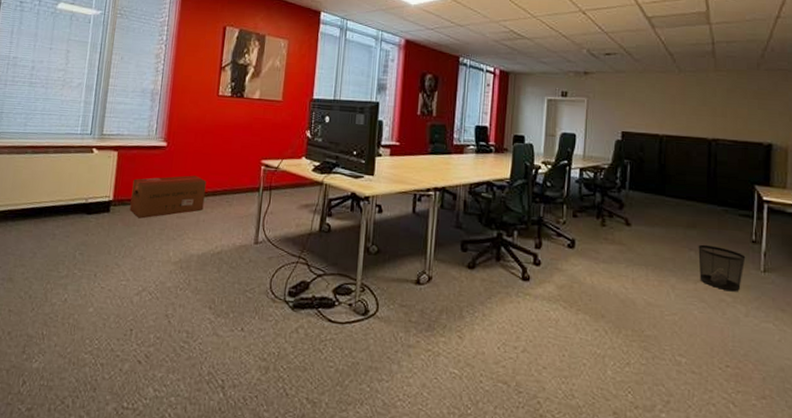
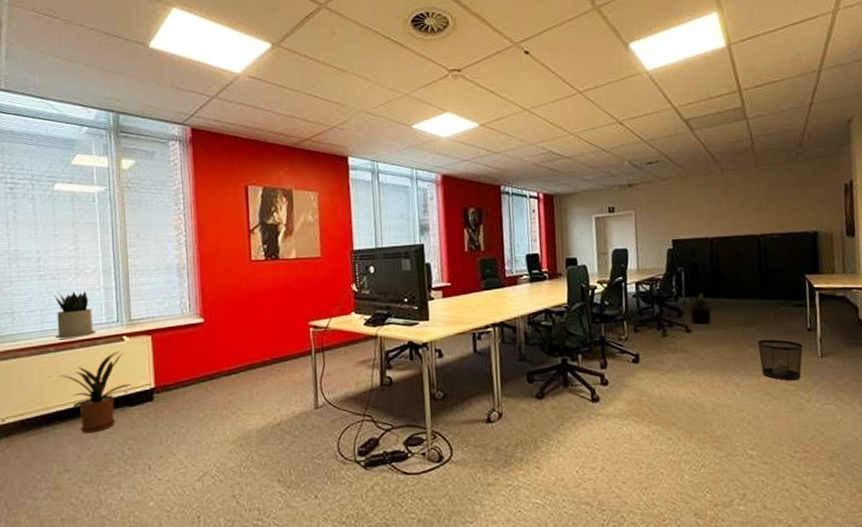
house plant: none [22,161,94,234] -> present [49,351,133,434]
planter: none [33,100,71,144] -> present [54,291,97,339]
box: present [129,175,206,219] -> none [173,348,255,402]
planter: none [632,187,655,221] -> present [689,293,712,325]

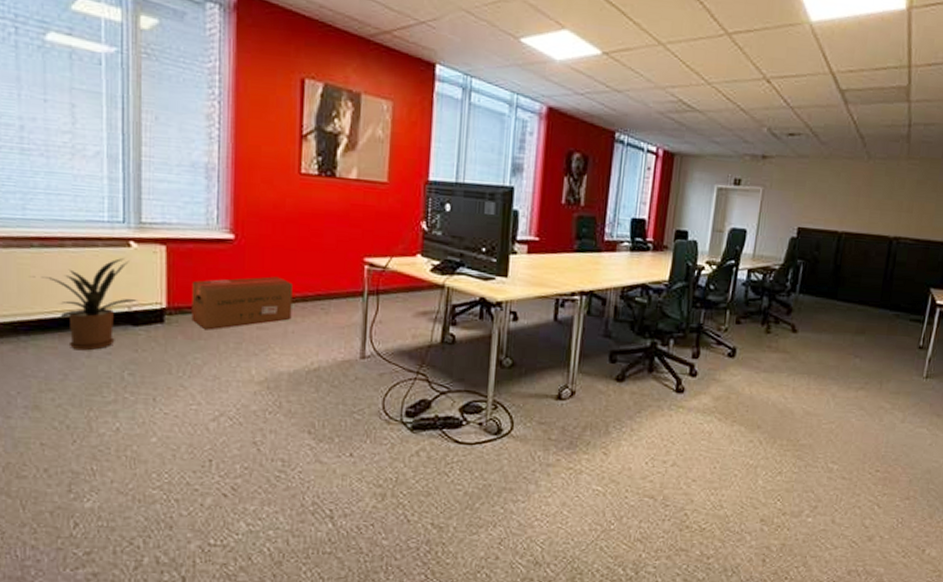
planter: present [54,291,97,339] -> none [39,174,96,235]
box: none [173,348,255,402] -> present [191,276,293,330]
planter: present [689,293,712,325] -> none [799,291,825,327]
waste bin: present [757,339,803,381] -> none [861,351,911,399]

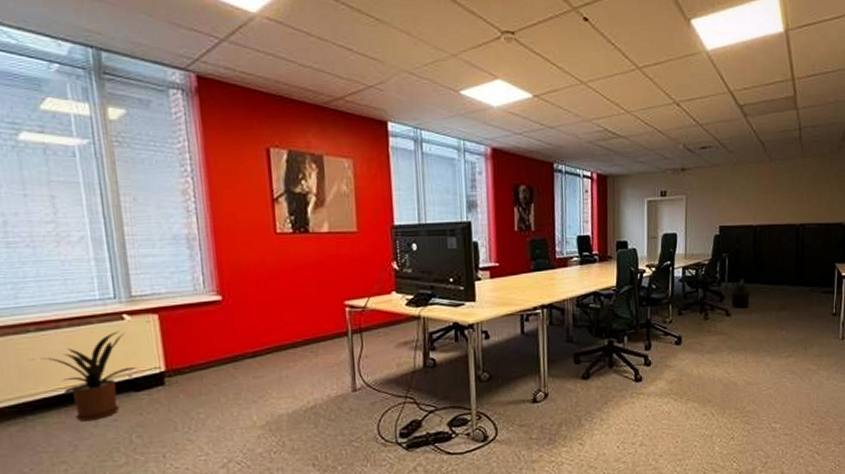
box: present [191,276,293,330] -> none [187,328,284,386]
planter: none [799,291,825,327] -> present [731,279,751,309]

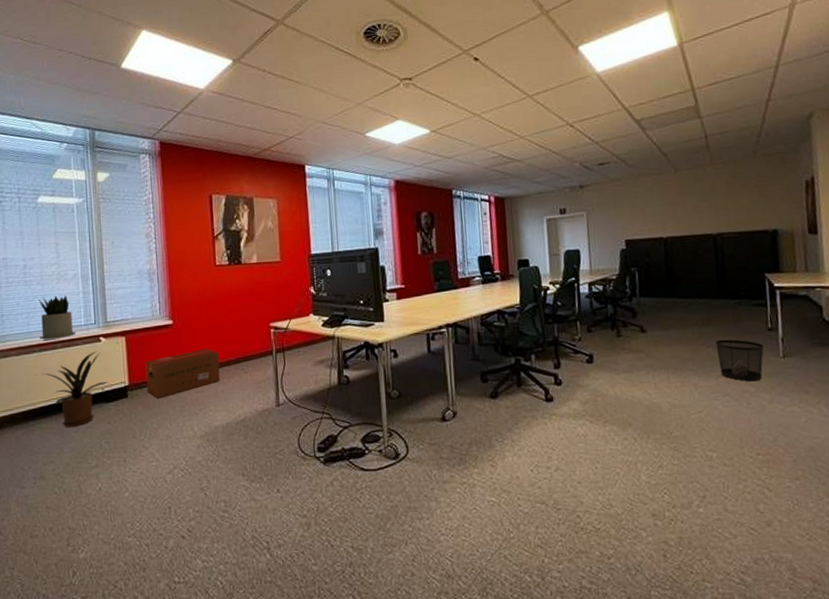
planter: none [29,262,89,317] -> present [38,295,76,340]
box: none [187,328,284,386] -> present [145,348,220,399]
planter: present [731,279,751,309] -> none [644,293,668,325]
waste bin: none [789,323,828,361] -> present [715,339,764,382]

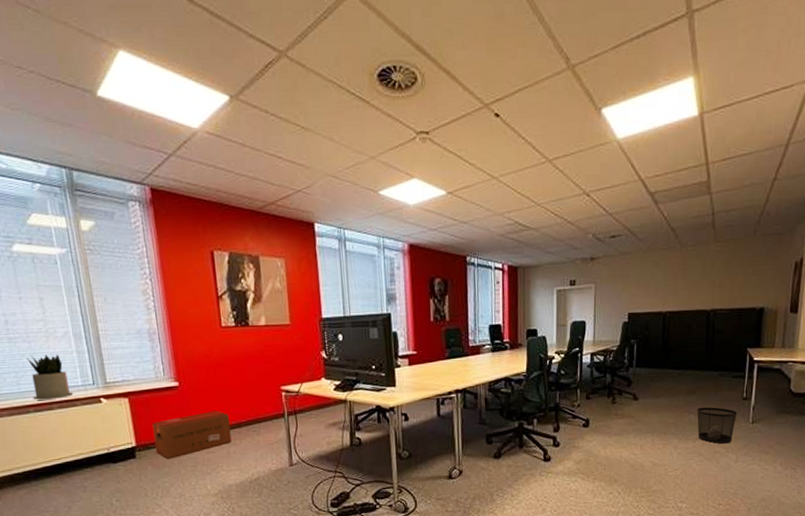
house plant: present [34,351,109,428] -> none [31,412,115,487]

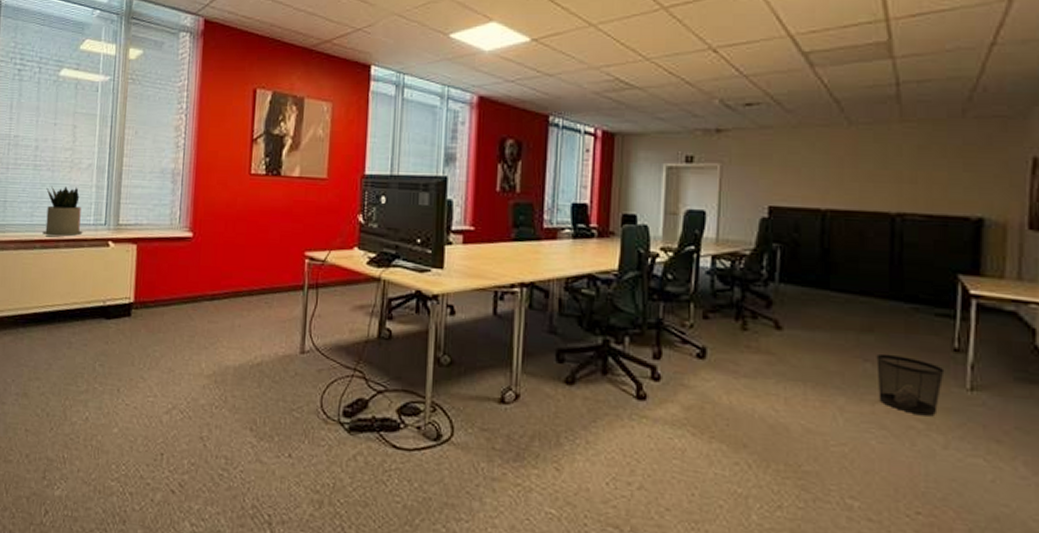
box: present [152,410,232,459] -> none [153,271,241,324]

